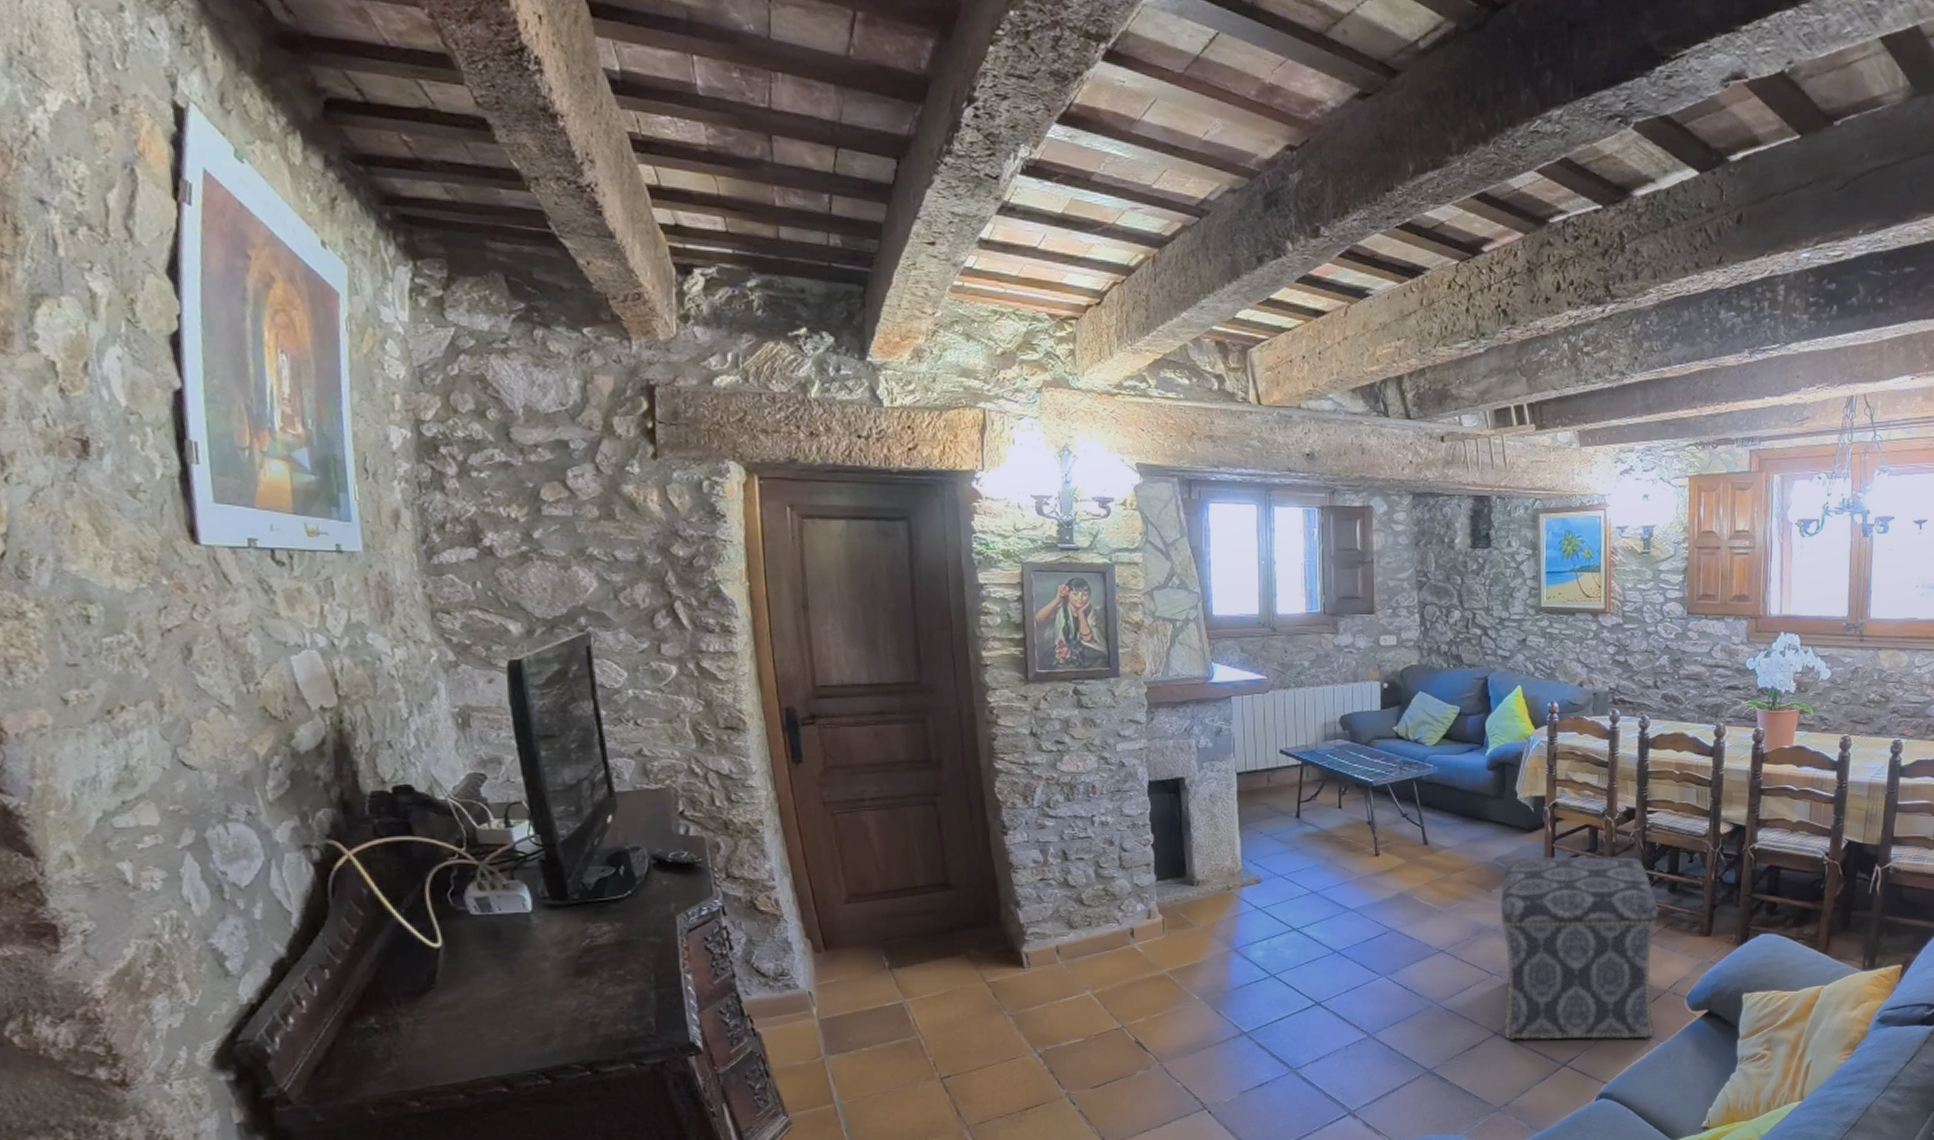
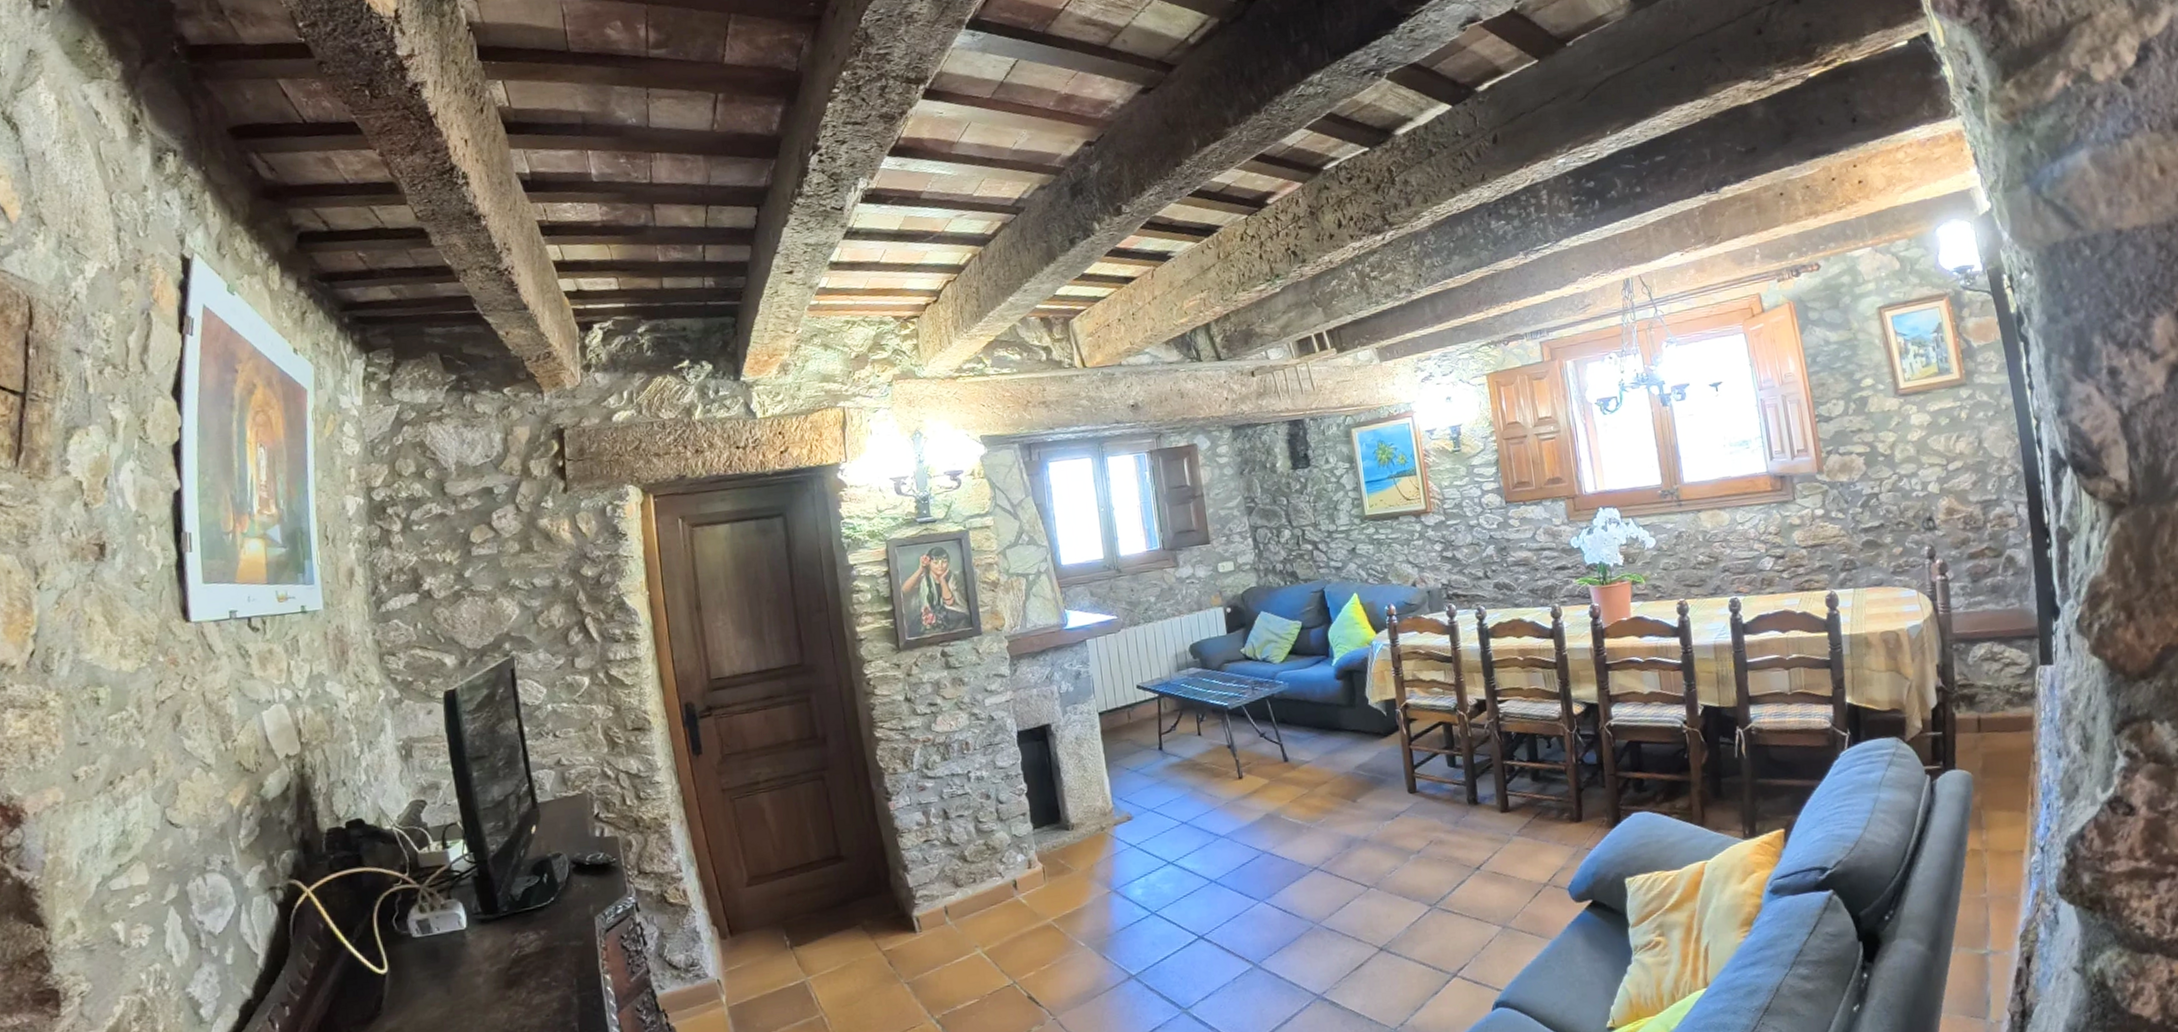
ottoman: present [1500,856,1659,1040] -> none [1365,749,1541,954]

